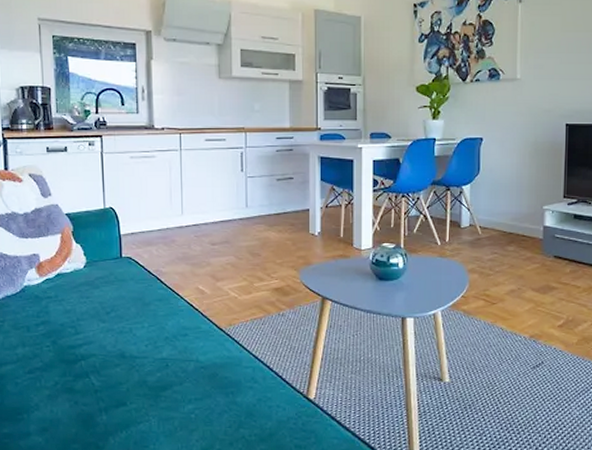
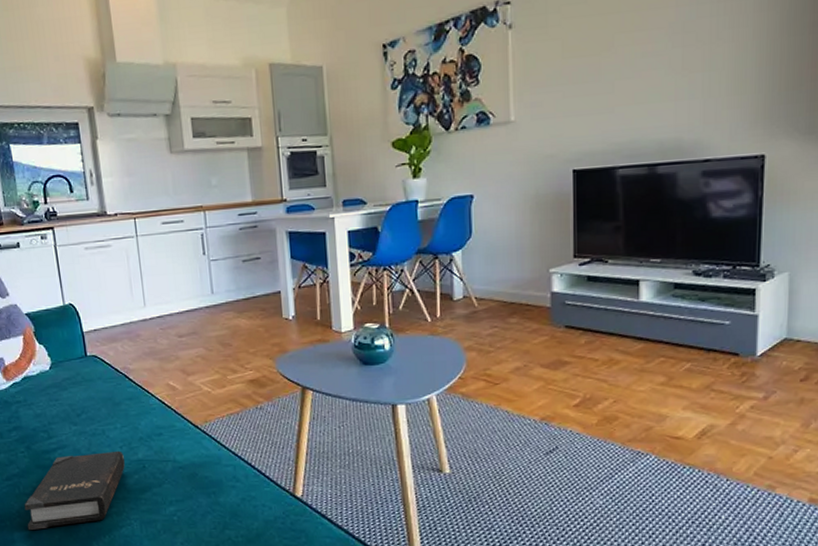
hardback book: none [44,349,149,424] -> present [24,450,125,531]

